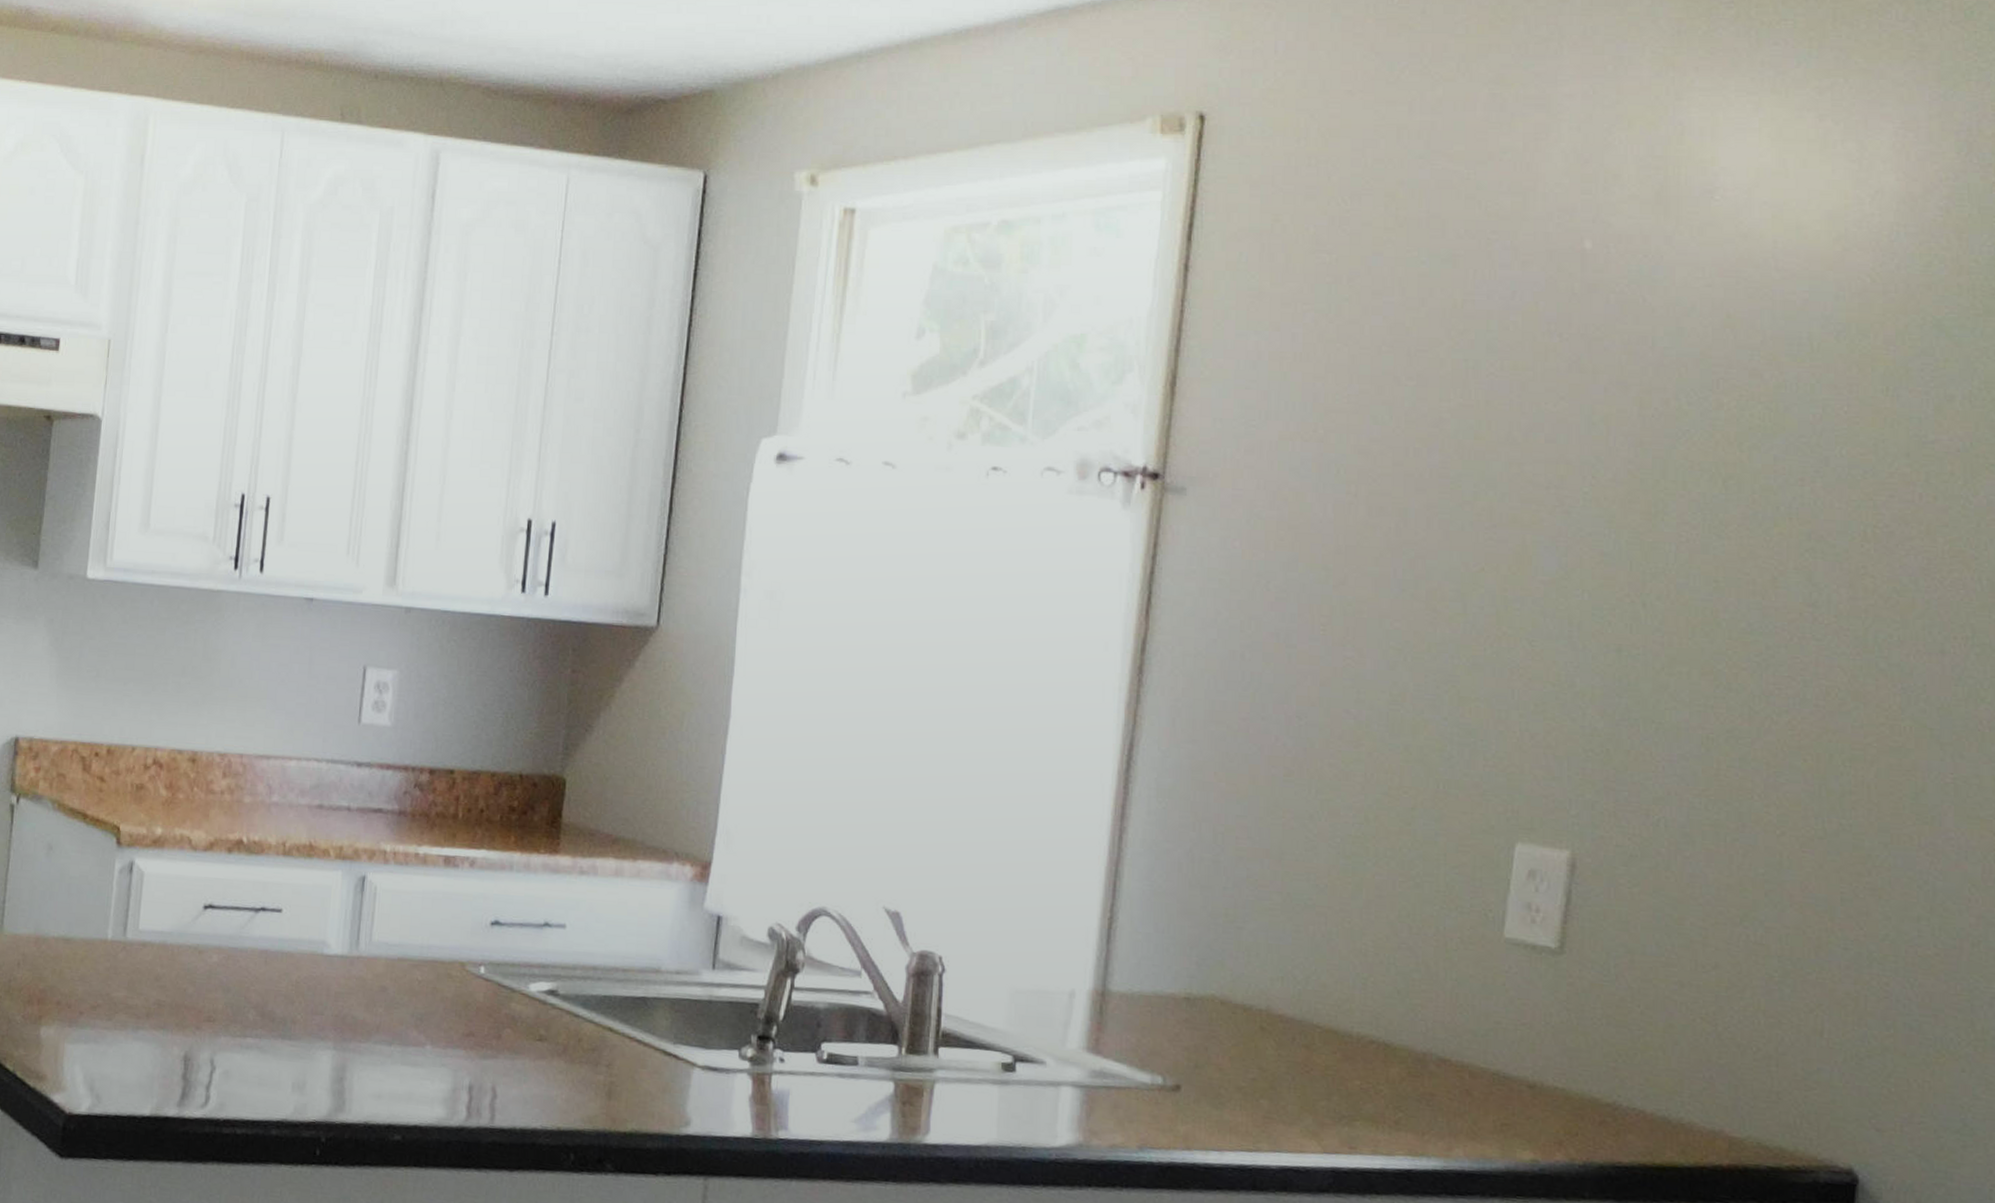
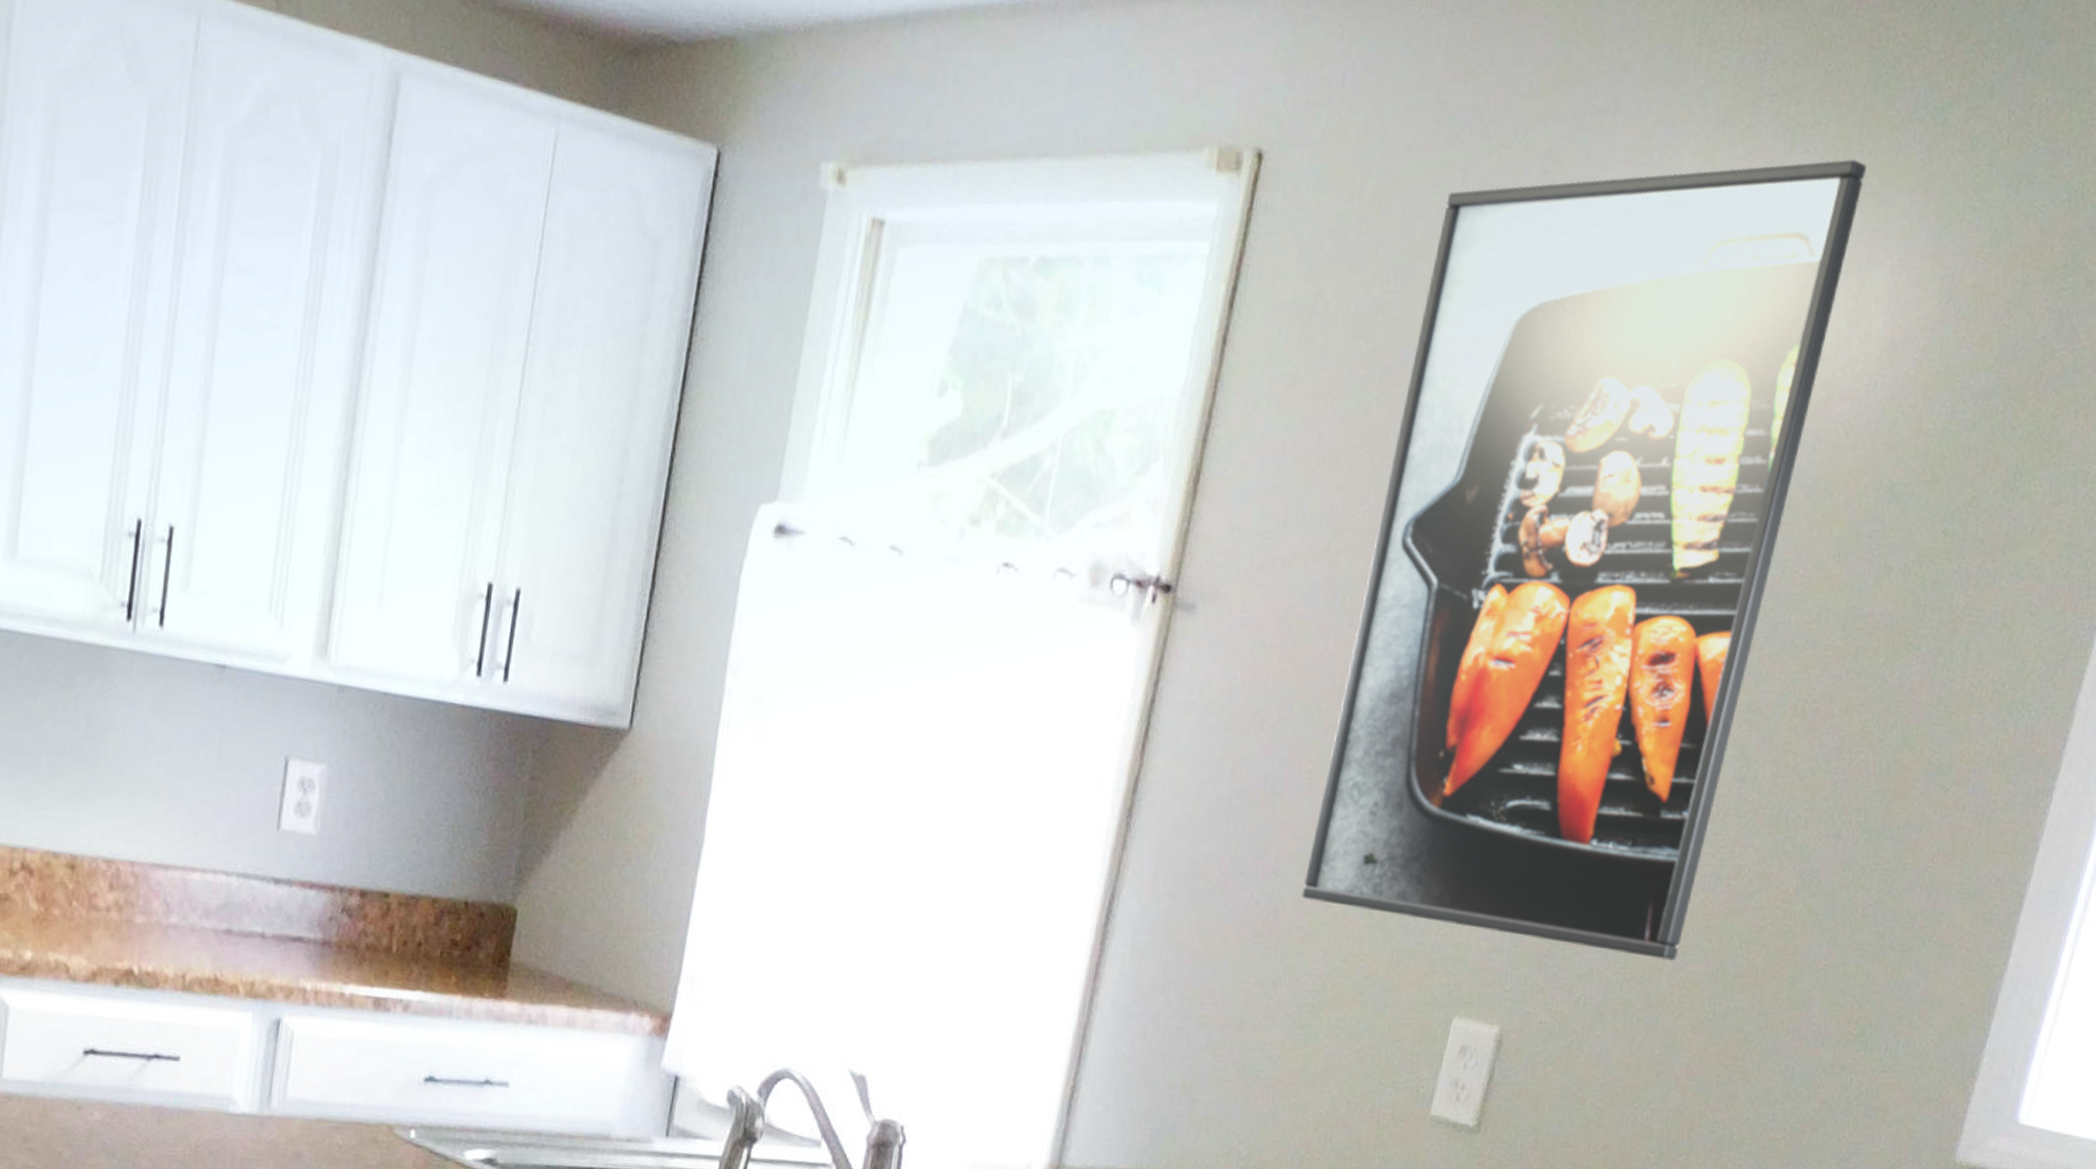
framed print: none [1330,44,1847,782] -> present [1301,158,1867,962]

